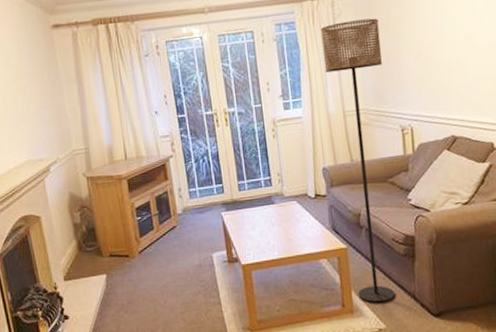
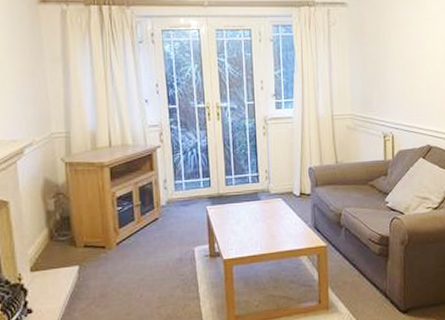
floor lamp: present [320,18,395,303] -> none [315,30,371,300]

